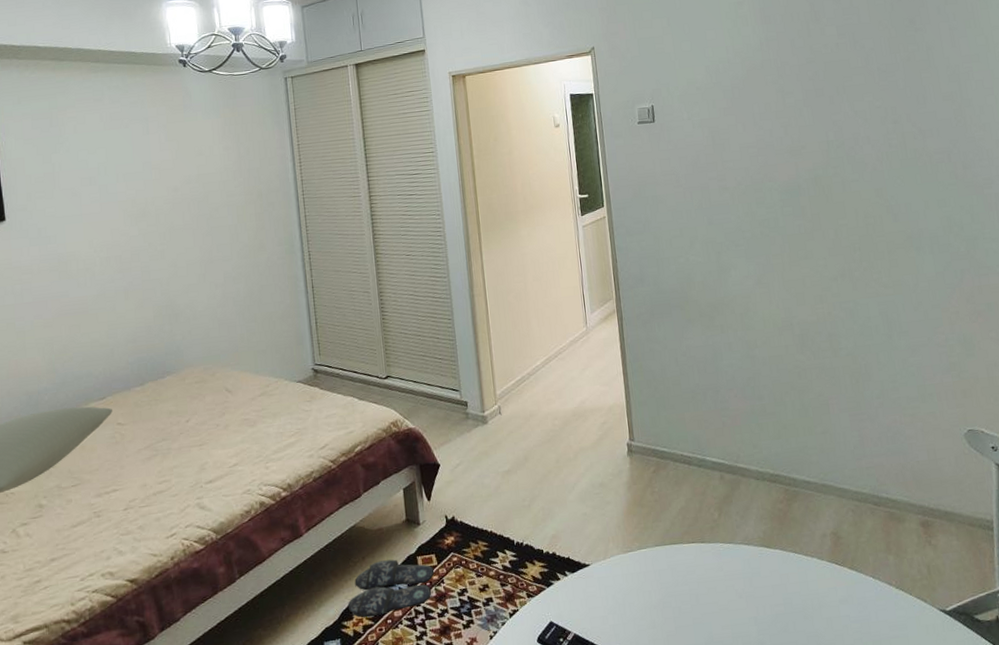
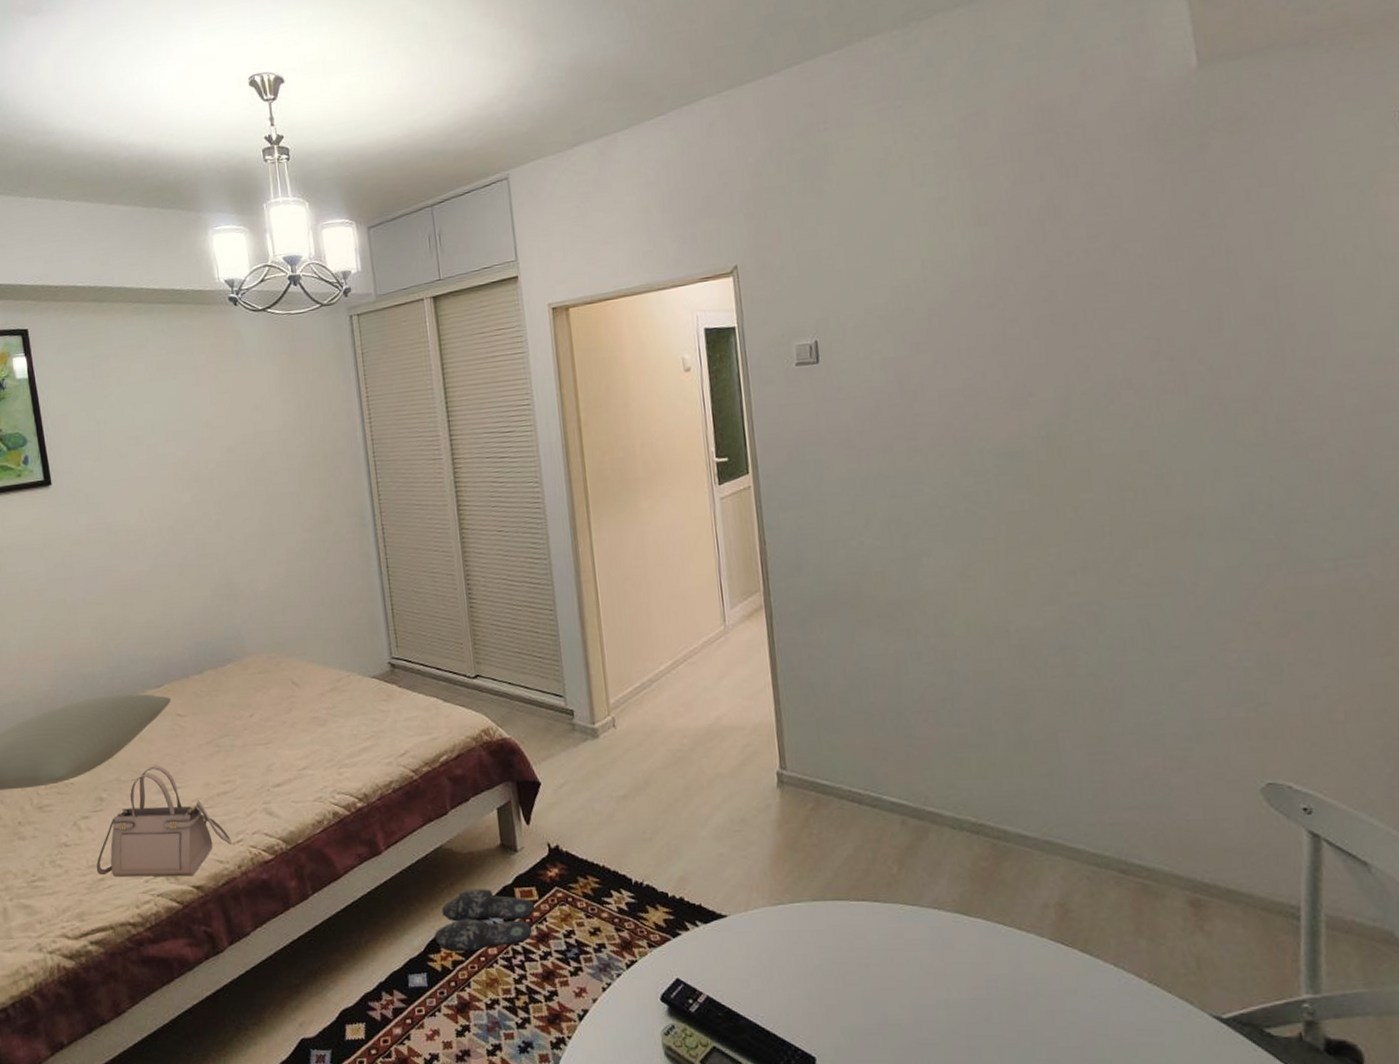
handbag: none [33,470,167,578] -> present [96,765,233,877]

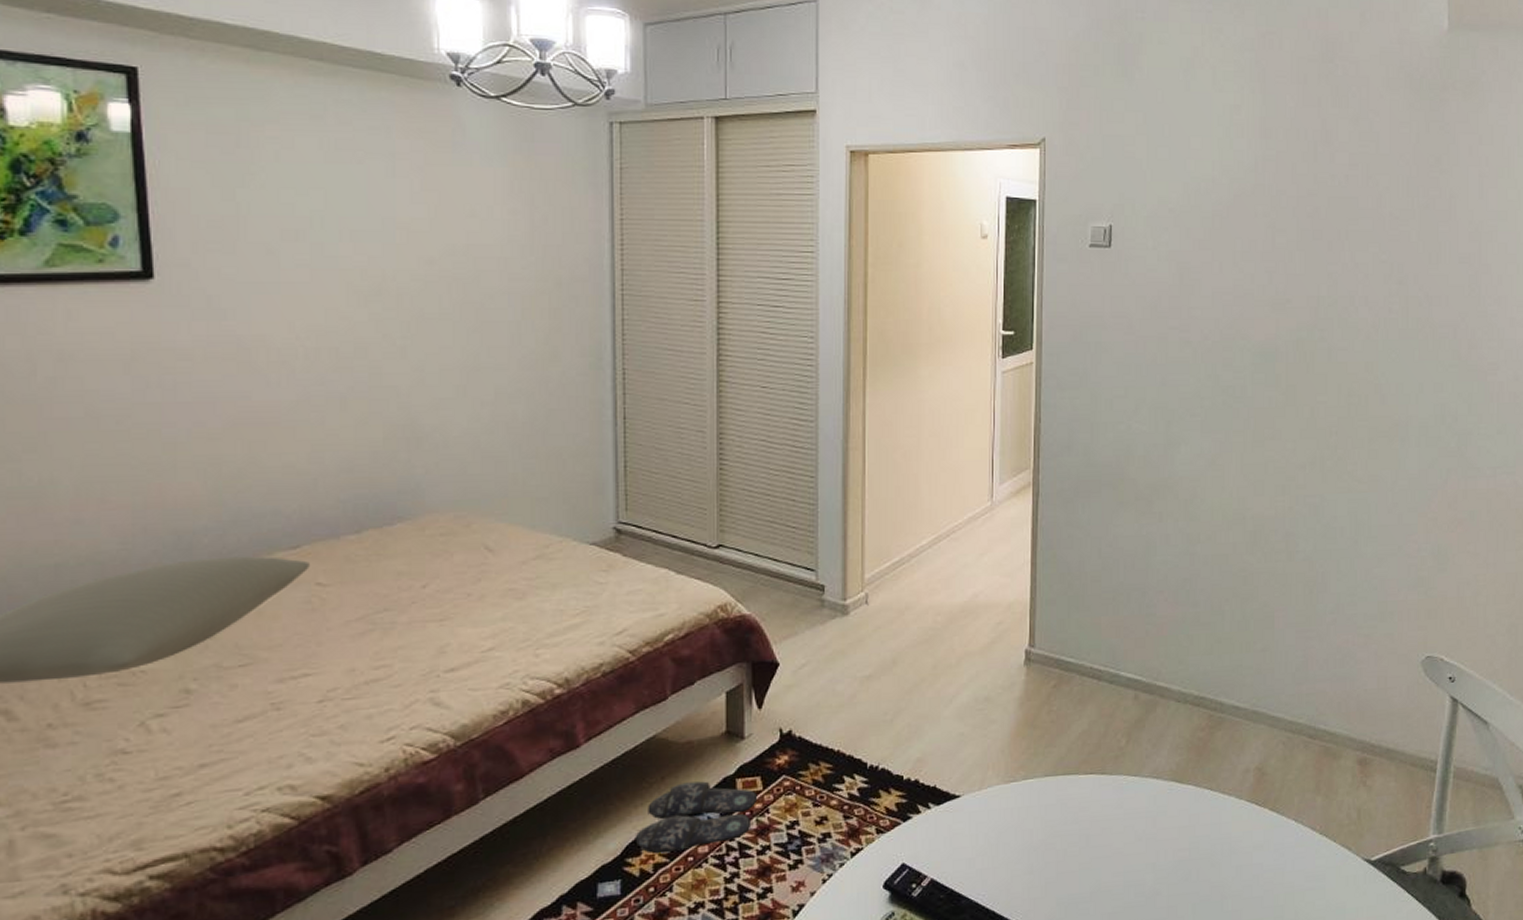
handbag: present [96,765,233,877] -> none [170,646,380,790]

